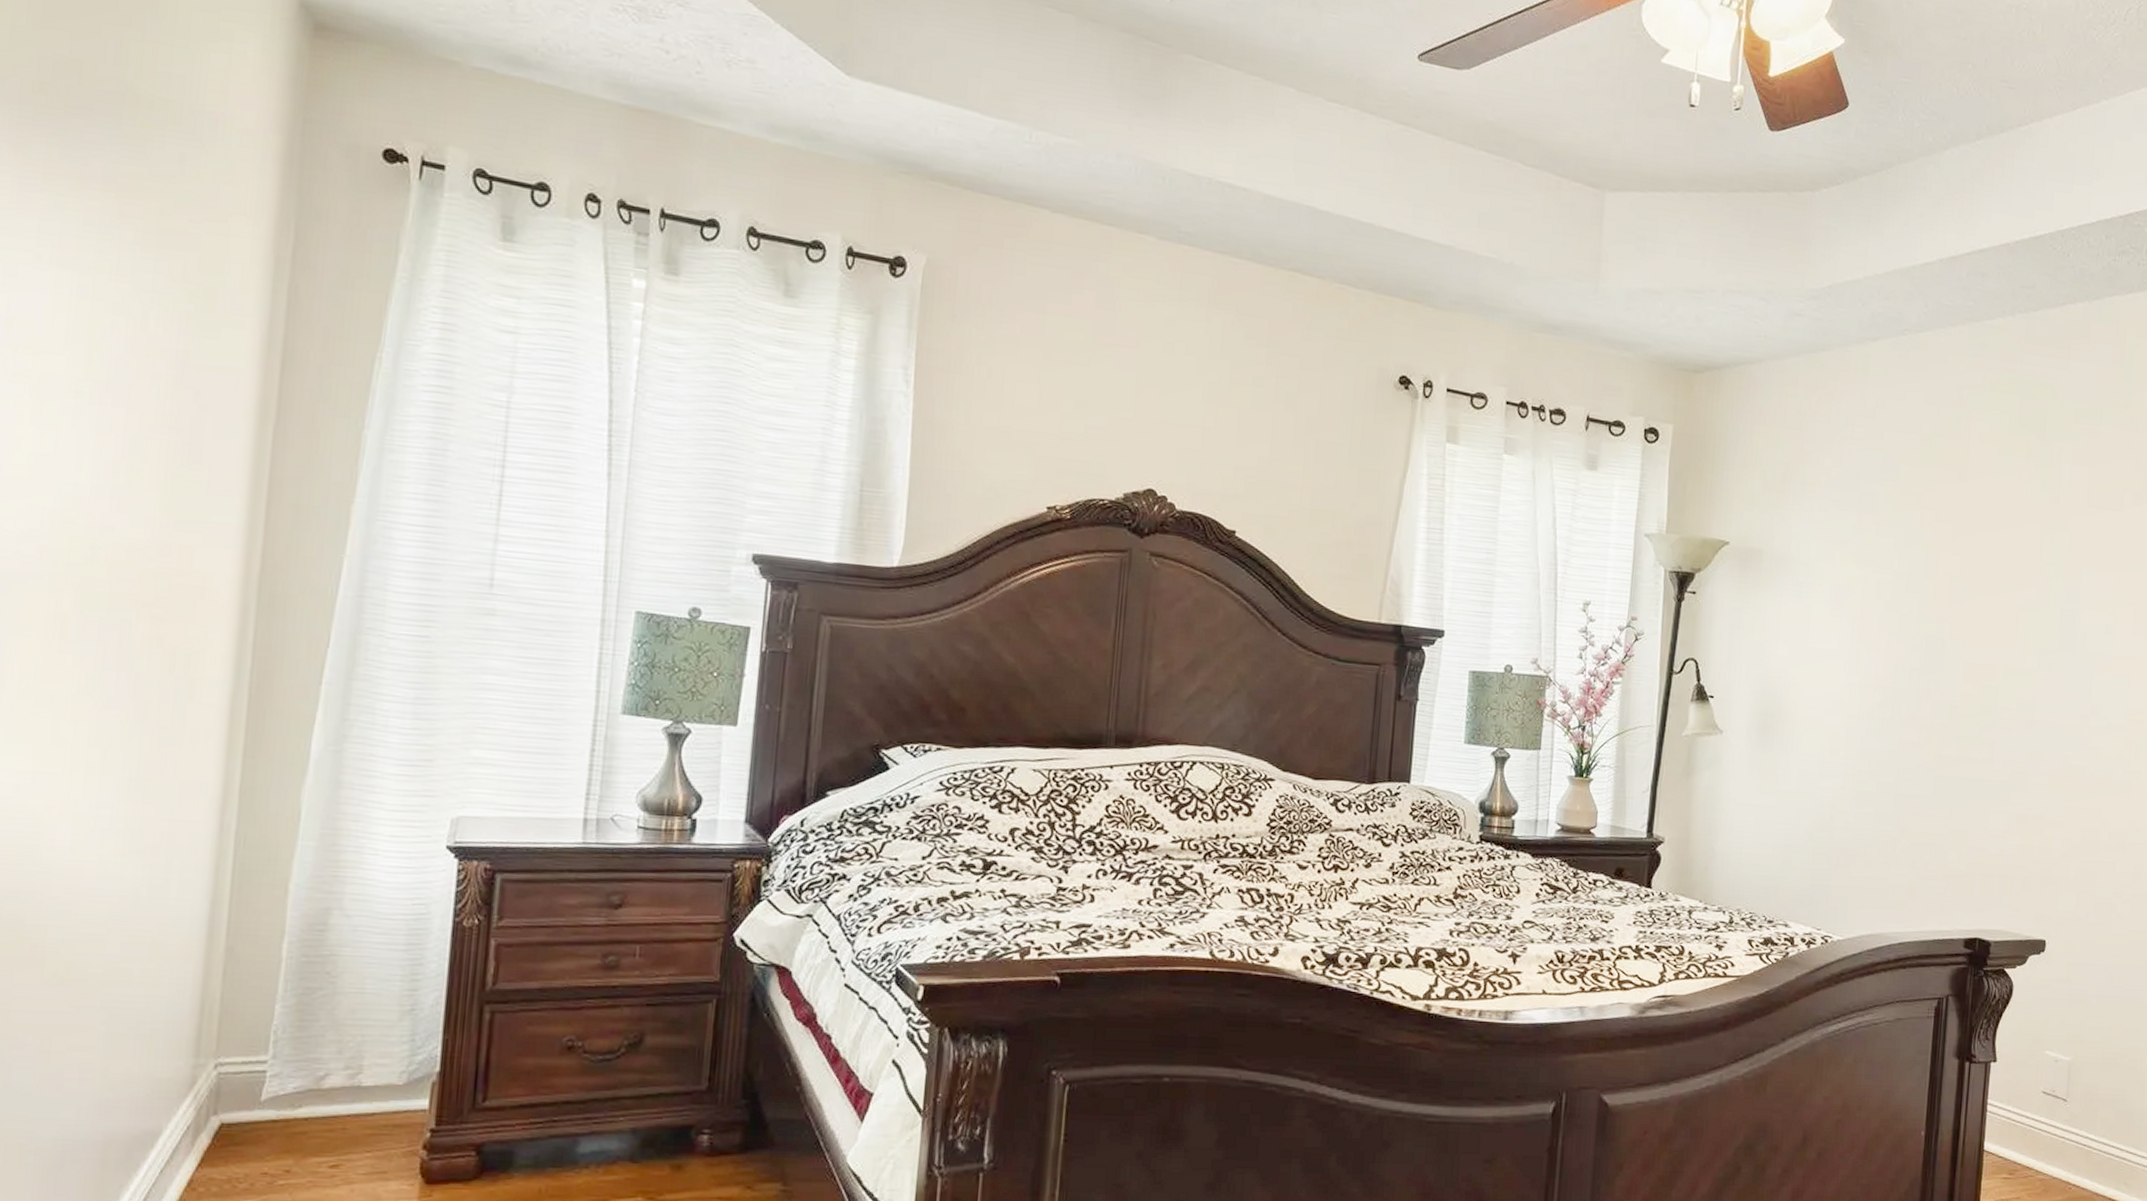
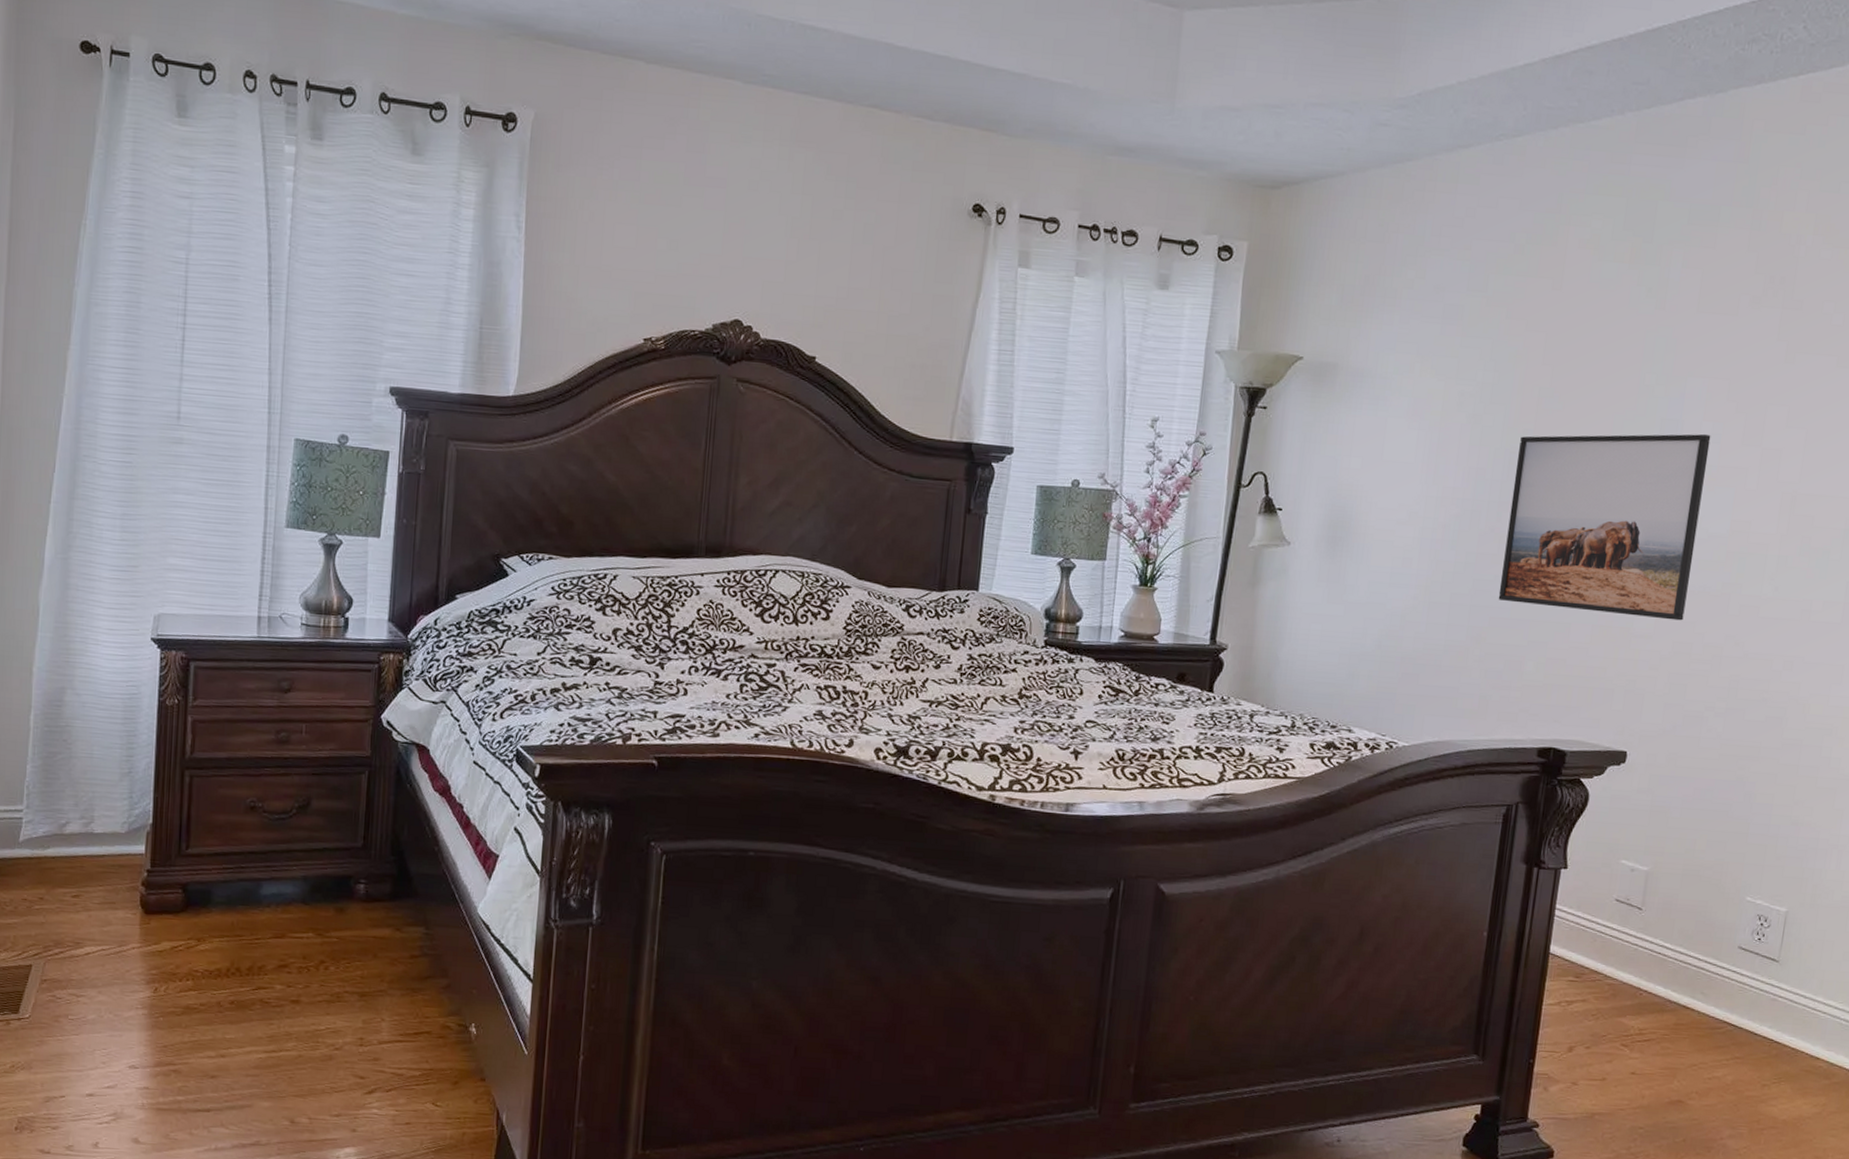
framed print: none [1921,624,2106,808] -> present [1498,433,1711,621]

